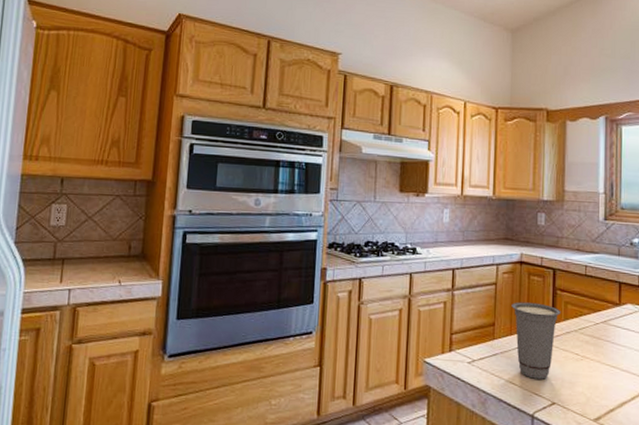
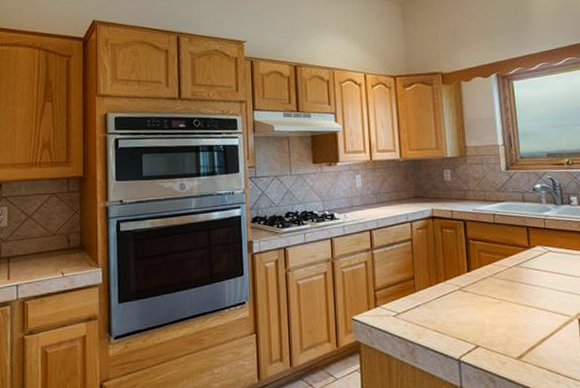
cup: present [511,302,561,379] -> none [428,253,475,325]

